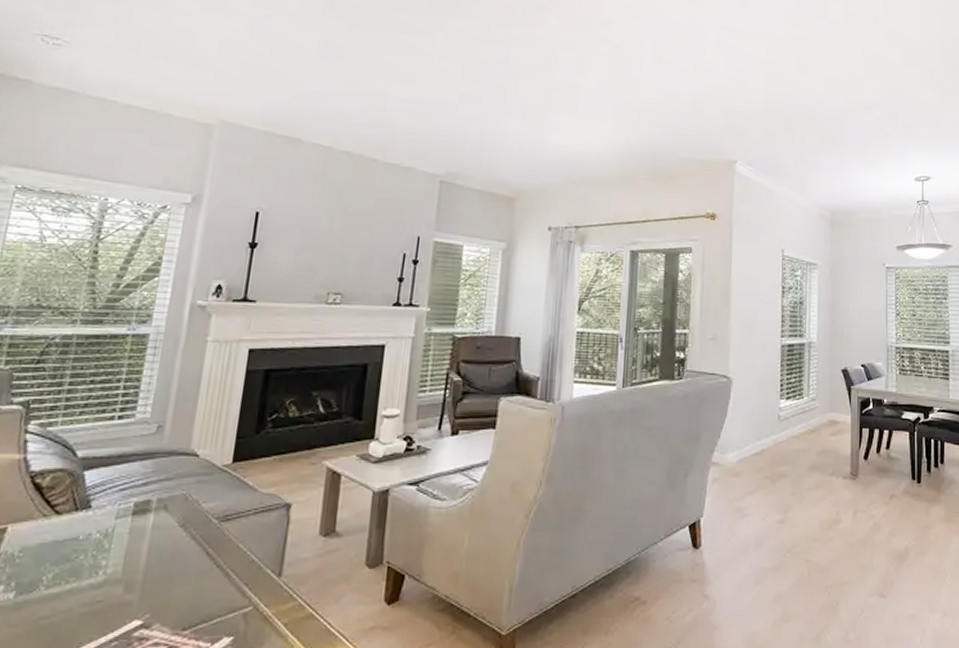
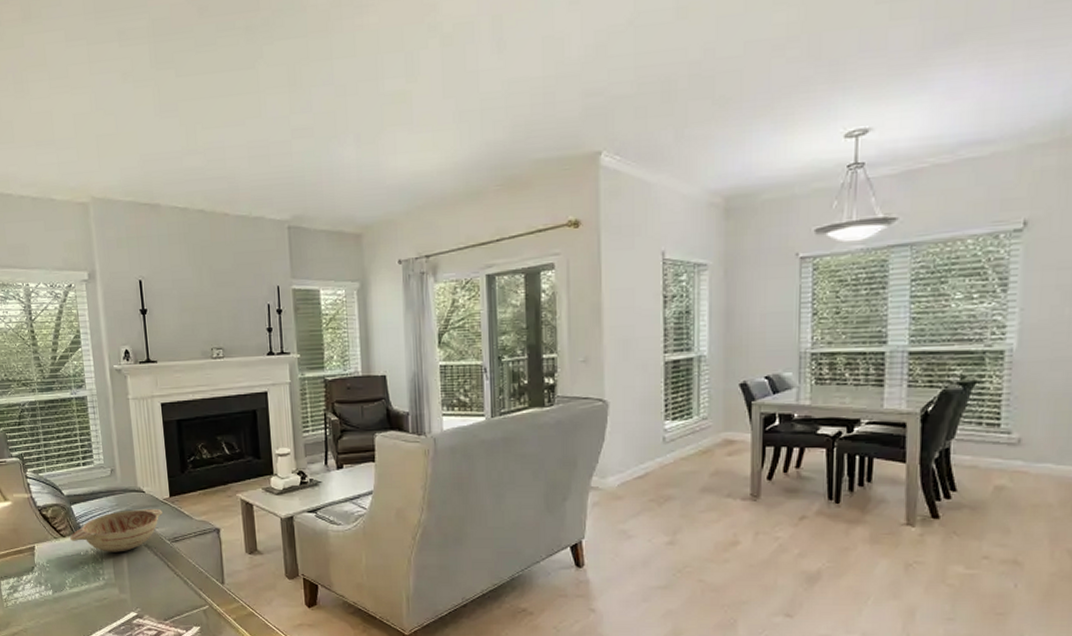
decorative bowl: none [68,478,217,536] -> present [70,509,162,552]

